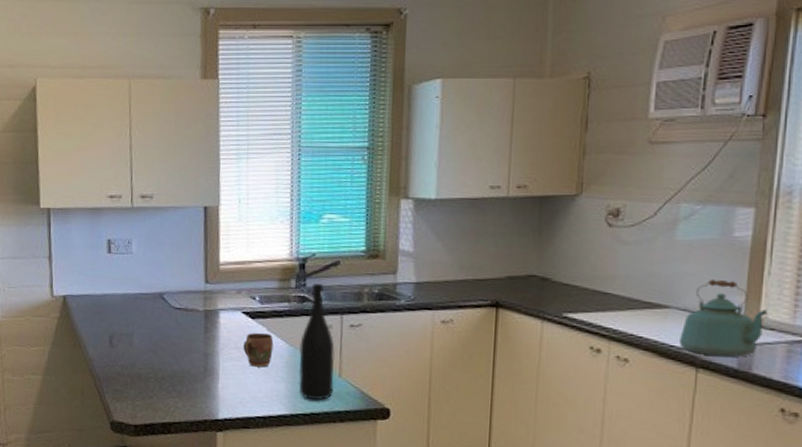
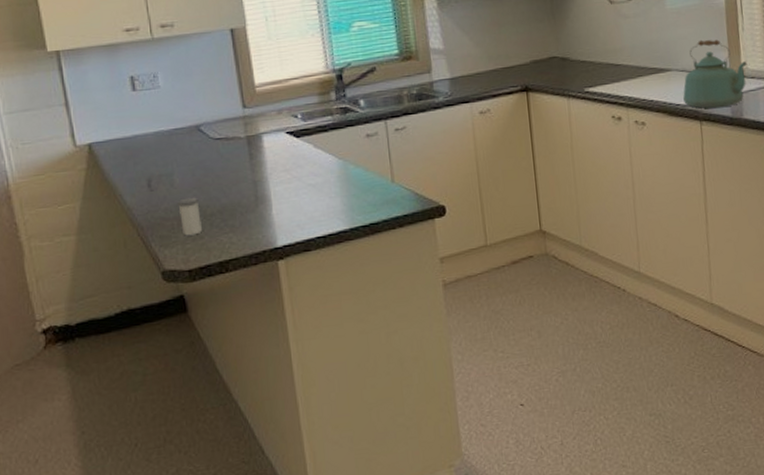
salt shaker: none [133,358,152,394] -> present [178,197,202,236]
mug: present [243,333,274,368] -> none [292,150,323,187]
wine bottle: present [298,284,335,400] -> none [349,92,389,210]

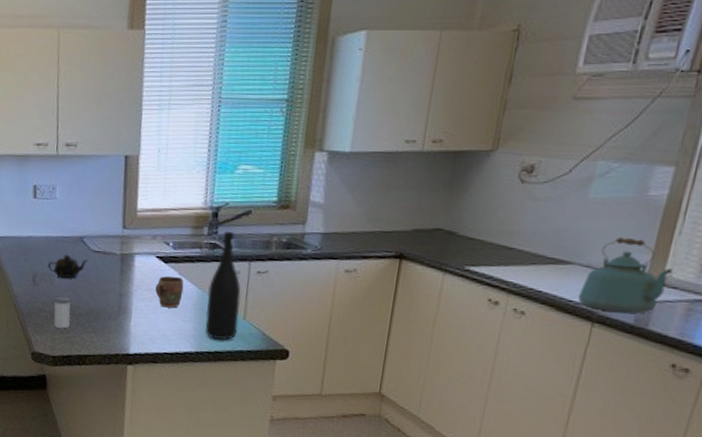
teapot: none [162,148,211,177] -> present [47,254,89,279]
mug: none [292,150,323,187] -> present [155,276,184,309]
wine bottle: none [349,92,389,210] -> present [205,231,241,340]

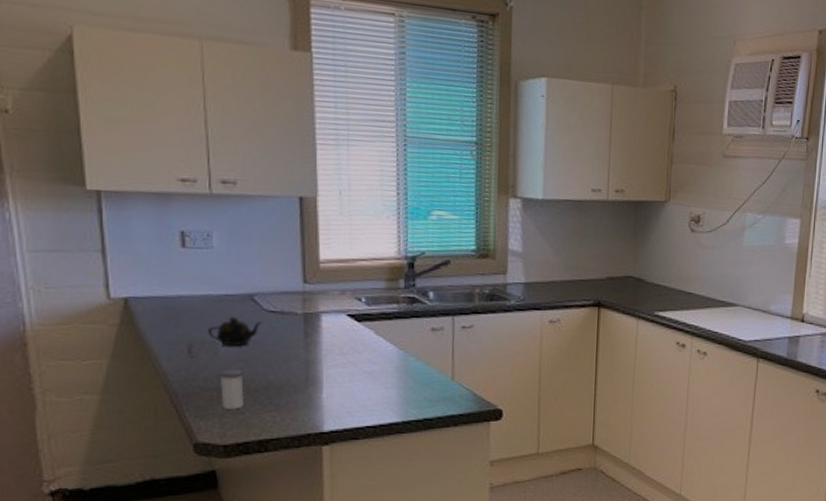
mug: present [155,276,184,309] -> none [349,336,383,374]
wine bottle: present [205,231,241,340] -> none [410,284,448,405]
kettle: present [578,237,673,314] -> none [745,280,809,348]

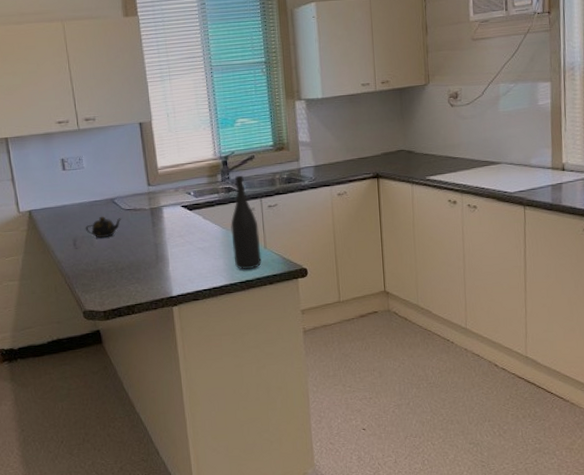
salt shaker: present [220,369,244,410] -> none [96,255,114,285]
wine bottle: none [410,284,448,405] -> present [231,176,262,270]

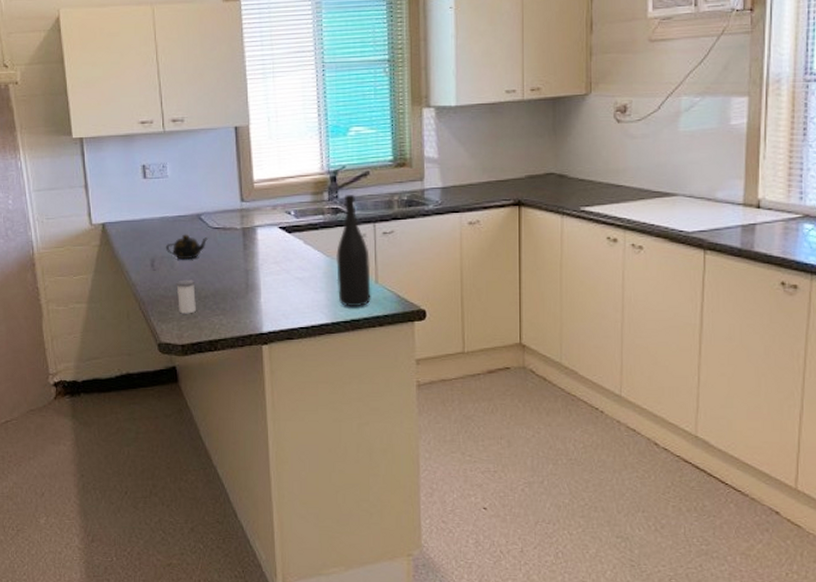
salt shaker: none [96,255,114,285] -> present [176,279,196,314]

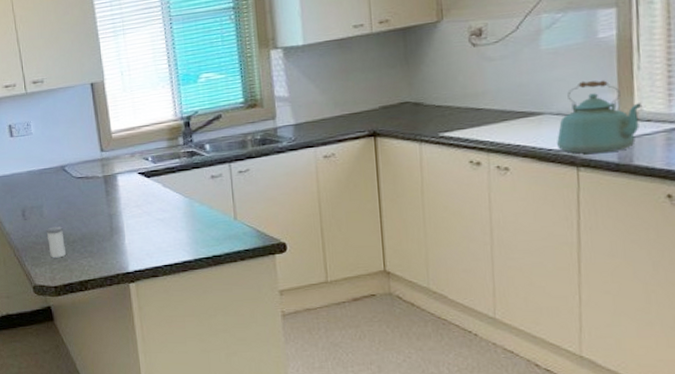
teapot: present [165,234,209,260] -> none [34,185,73,209]
wine bottle: present [336,195,371,307] -> none [194,138,231,244]
kettle: none [688,165,765,238] -> present [557,80,643,154]

